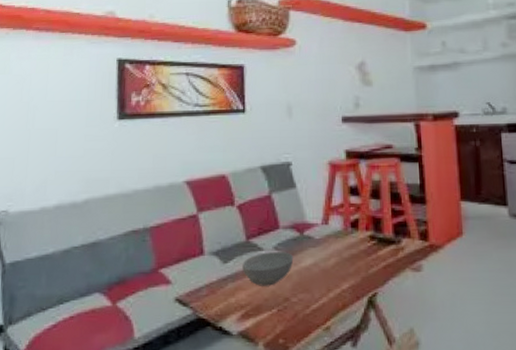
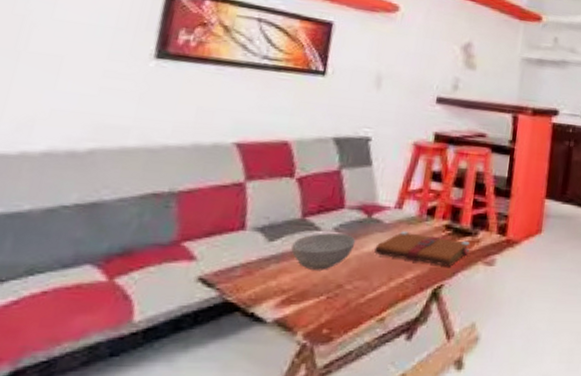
book: none [311,245,395,275] -> present [374,231,470,267]

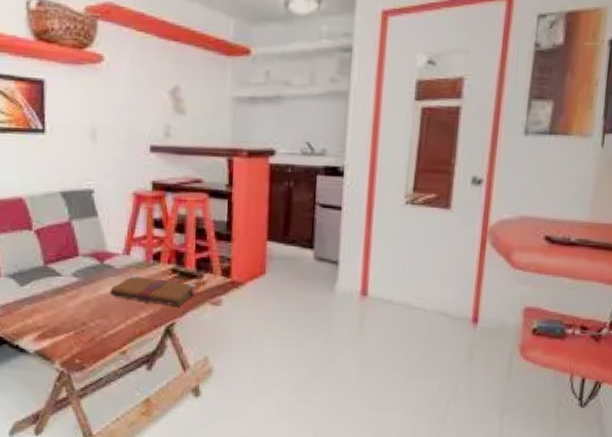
bowl: present [291,233,356,270] -> none [40,278,93,310]

